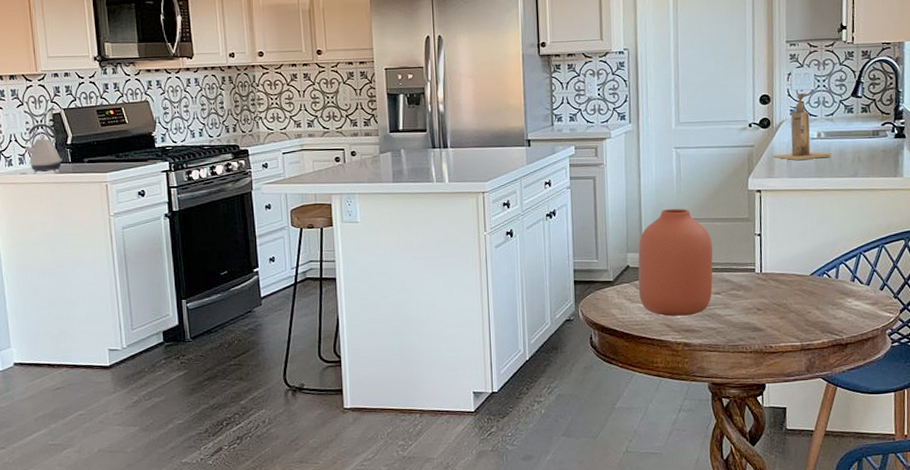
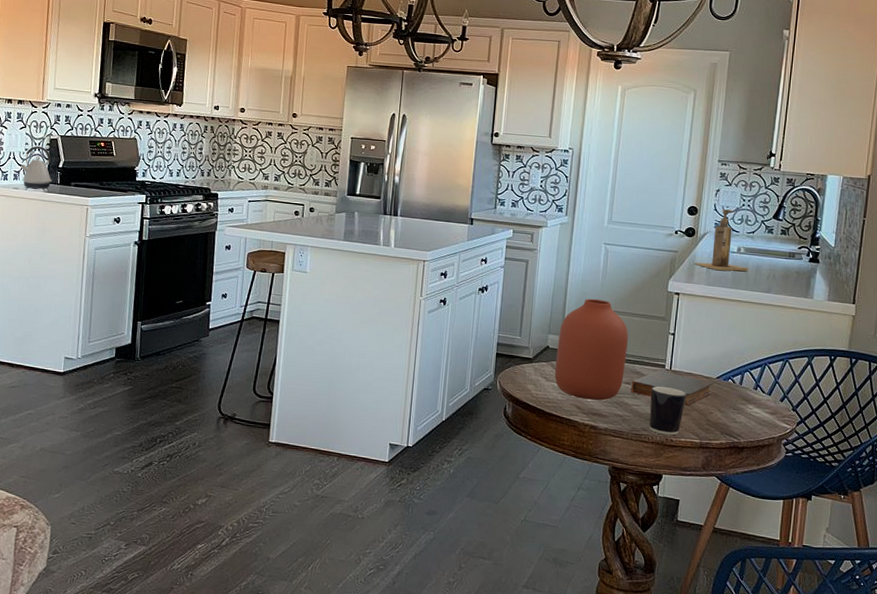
book: none [721,275,808,309] -> present [631,370,713,406]
mug: none [743,290,782,343] -> present [649,385,687,436]

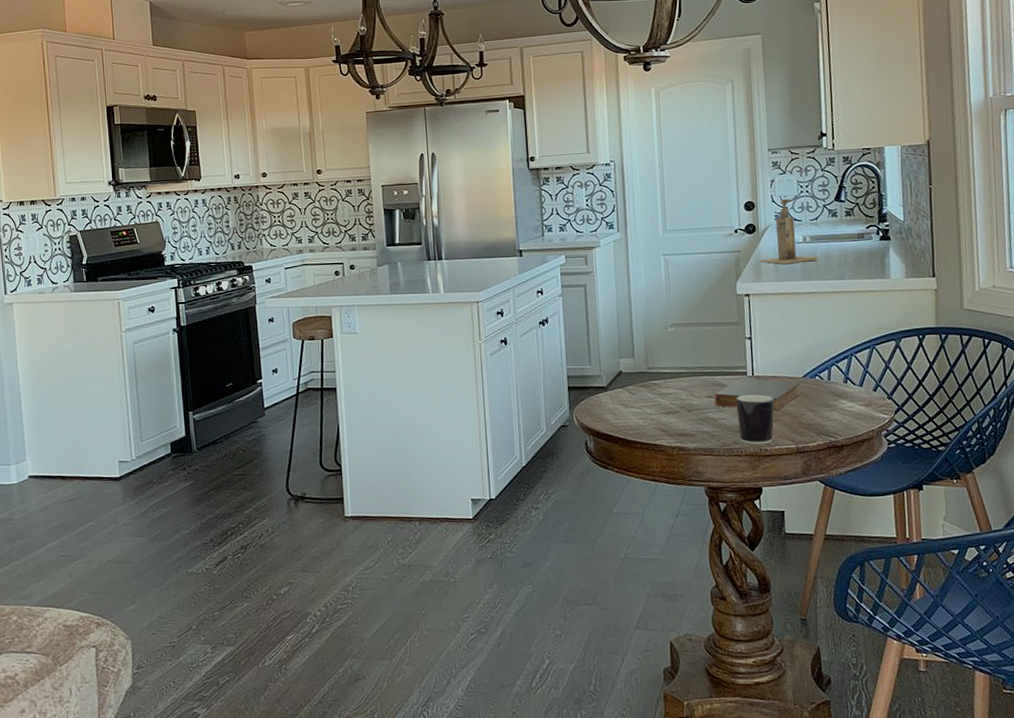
kettle: present [20,146,52,190] -> none [42,245,78,291]
vase: present [555,298,628,401] -> none [630,313,705,421]

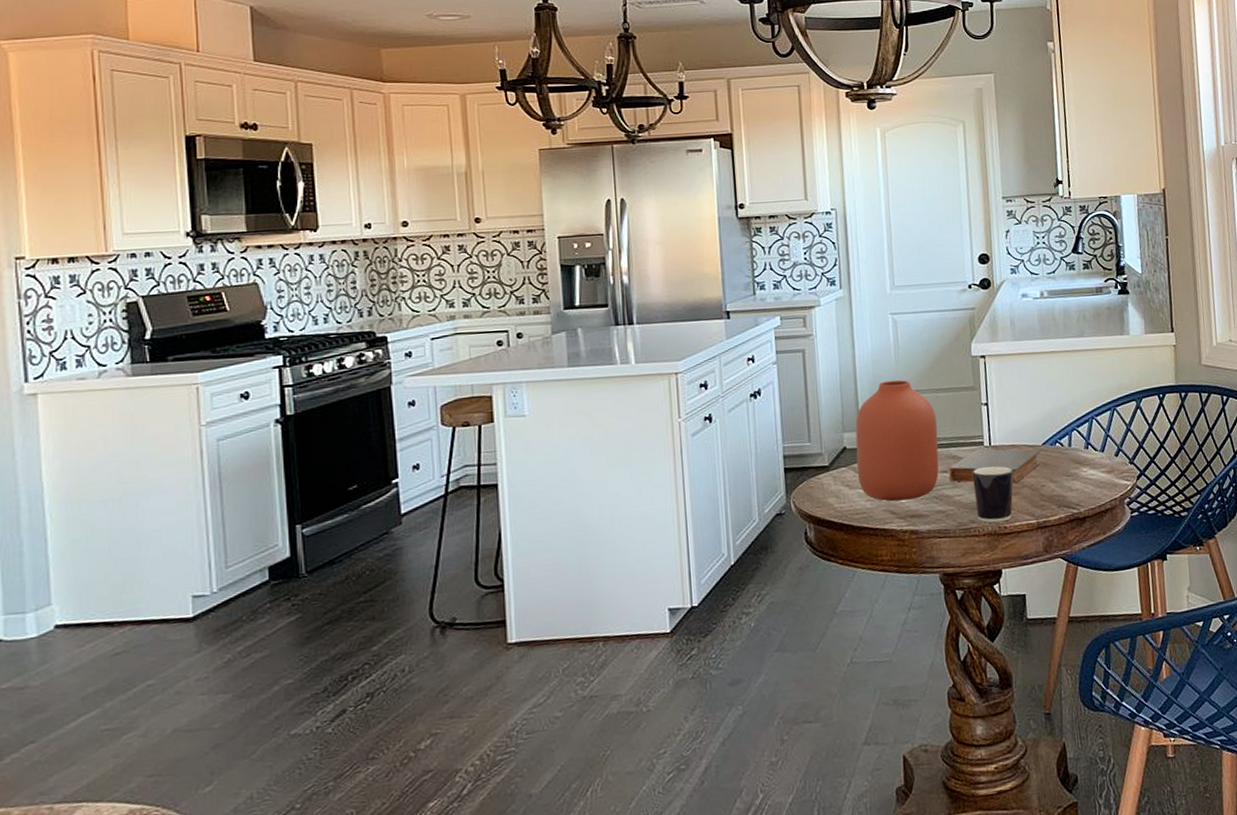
vase: none [630,313,705,421] -> present [855,380,939,502]
soap dispenser: present [759,198,819,265] -> none [994,250,1057,322]

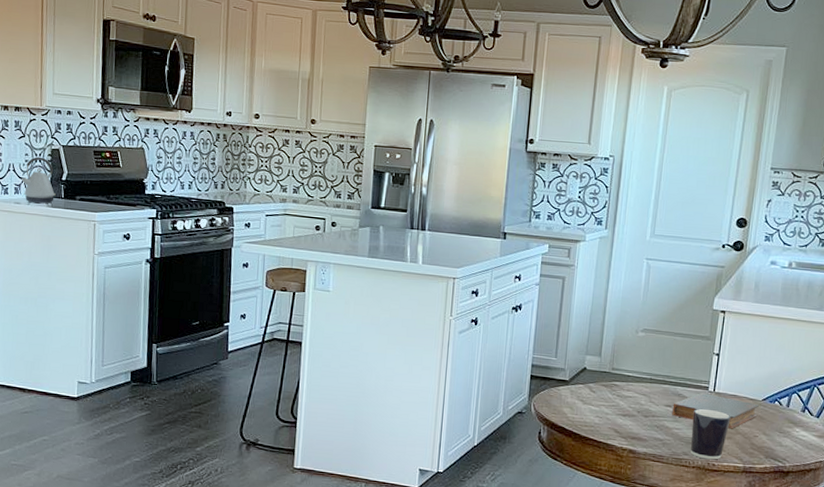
kettle: none [84,315,138,376] -> present [21,157,56,204]
vase: present [855,380,939,502] -> none [592,317,670,424]

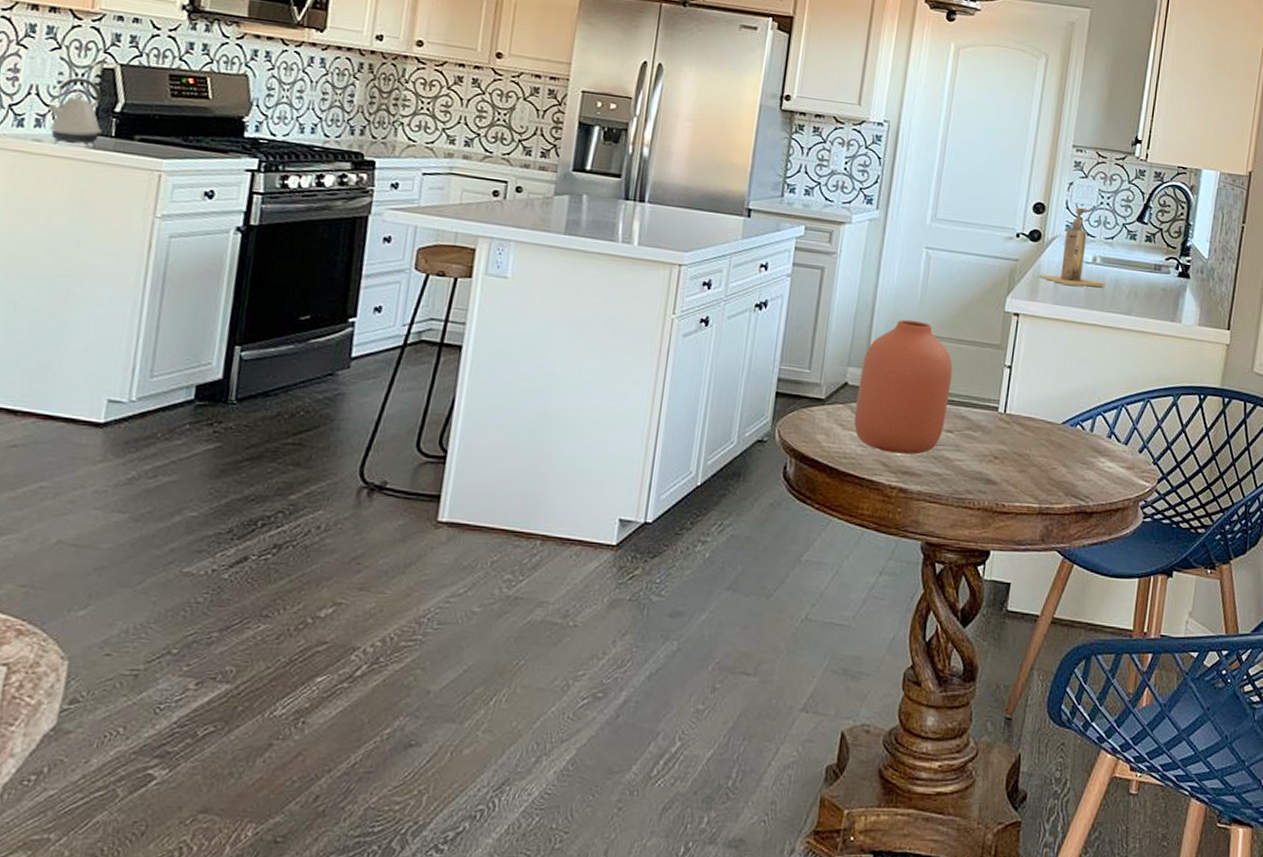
vase: none [592,317,670,424] -> present [854,319,953,455]
book: present [672,392,759,429] -> none [953,414,1058,460]
mug: present [690,408,731,460] -> none [975,434,1025,500]
soap dispenser: none [741,220,801,288] -> present [1037,207,1107,288]

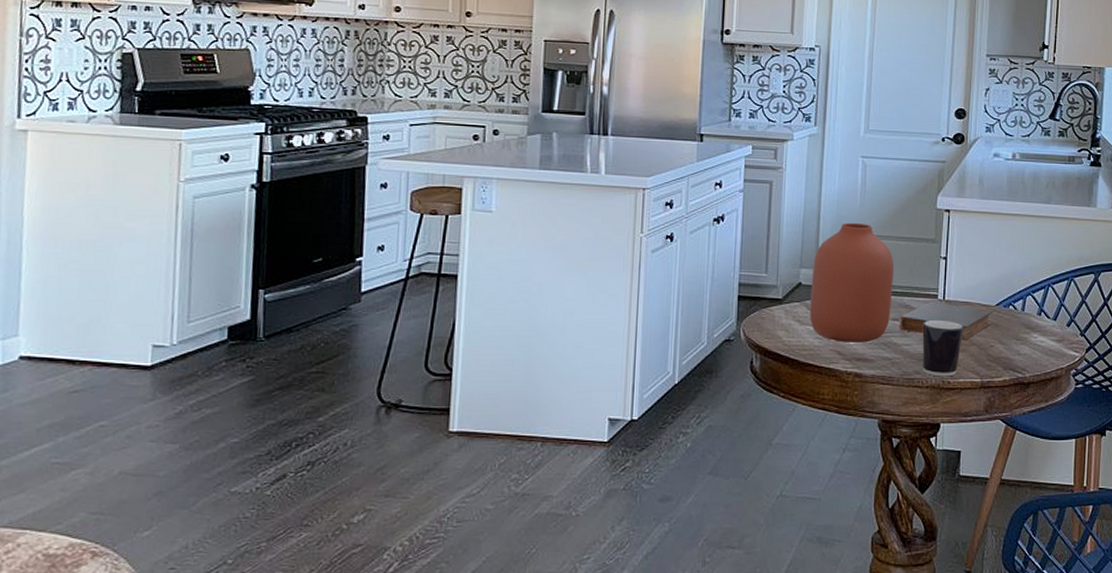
kettle: present [47,77,102,144] -> none [77,63,127,122]
book: none [953,414,1058,460] -> present [900,301,993,340]
mug: none [975,434,1025,500] -> present [922,319,964,377]
soap dispenser: present [1037,207,1107,288] -> none [964,110,1027,182]

